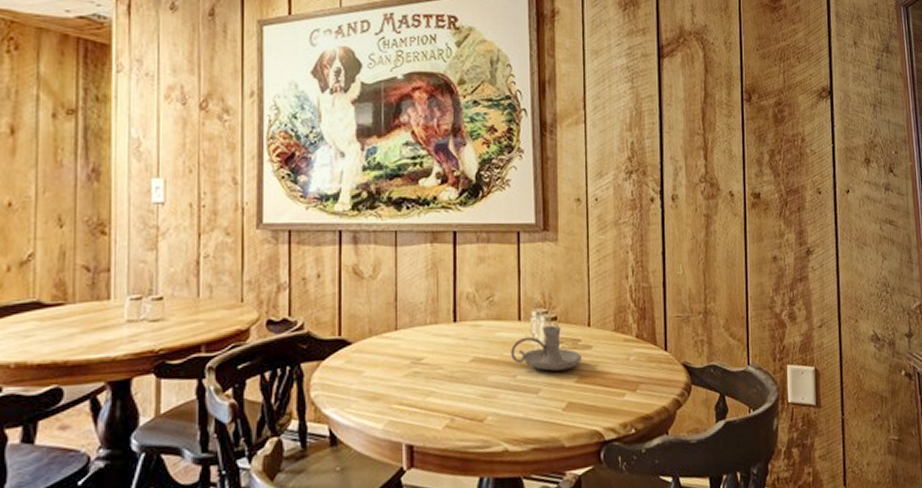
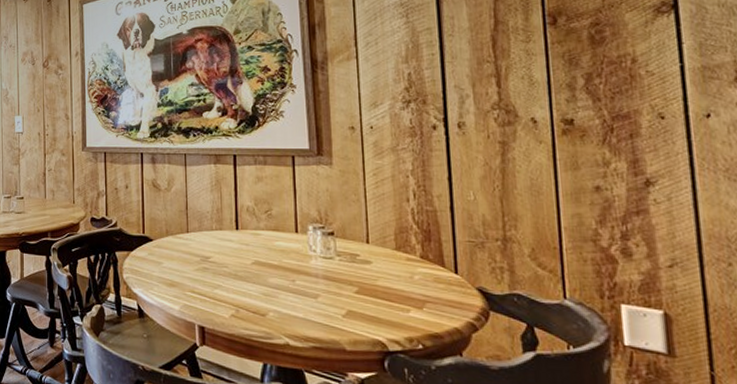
candle holder: present [511,326,581,371] -> none [289,240,361,281]

